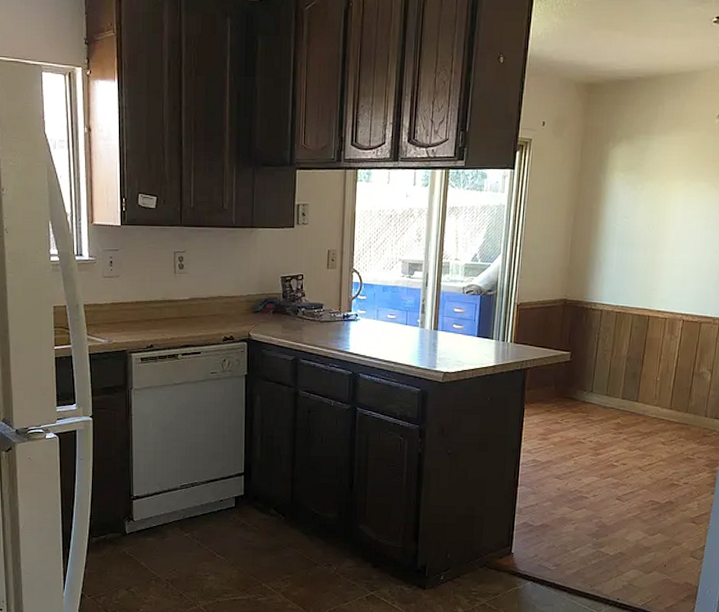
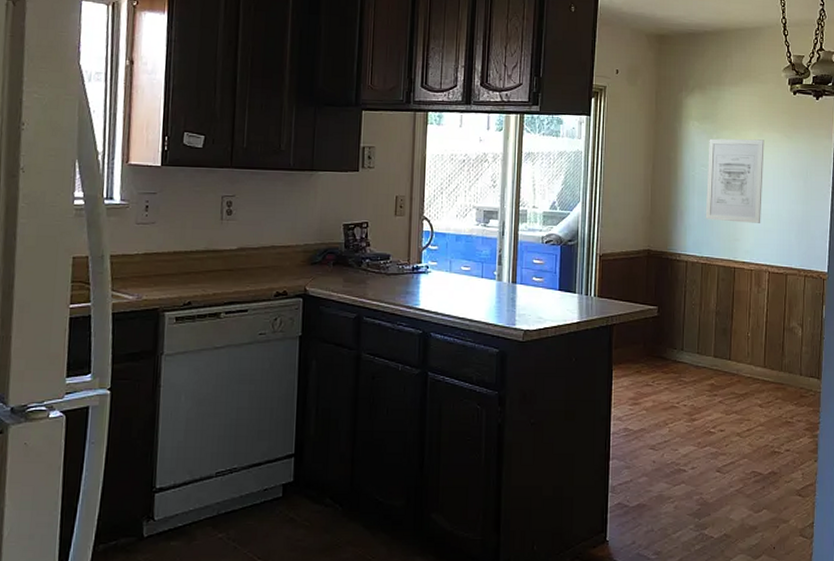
wall art: none [623,189,691,273] -> present [705,138,764,223]

